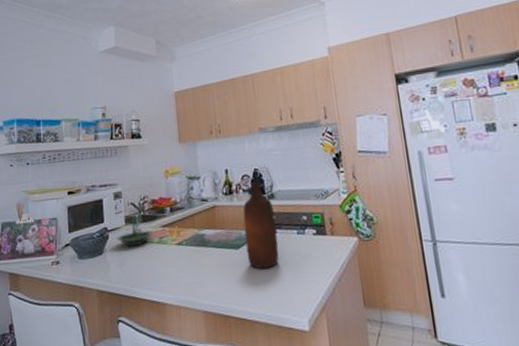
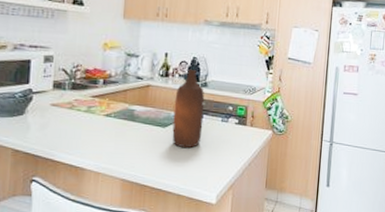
terrarium: present [116,209,154,247] -> none [41,75,82,112]

